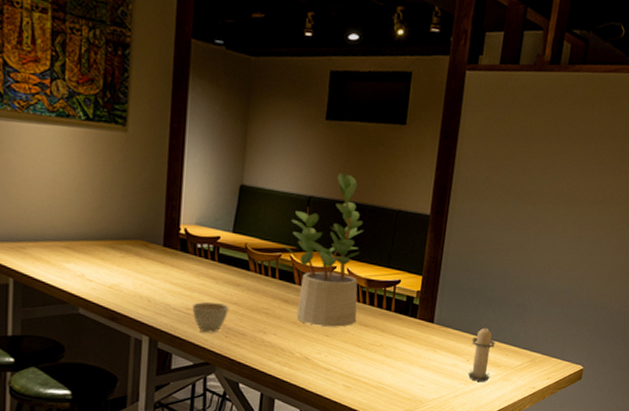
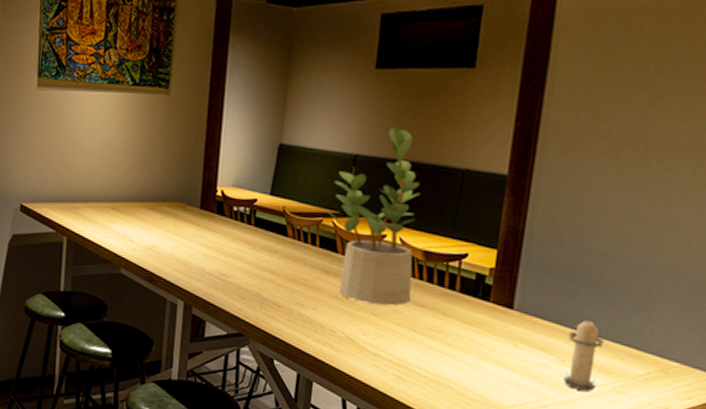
cup: present [192,301,229,333] -> none [227,268,265,302]

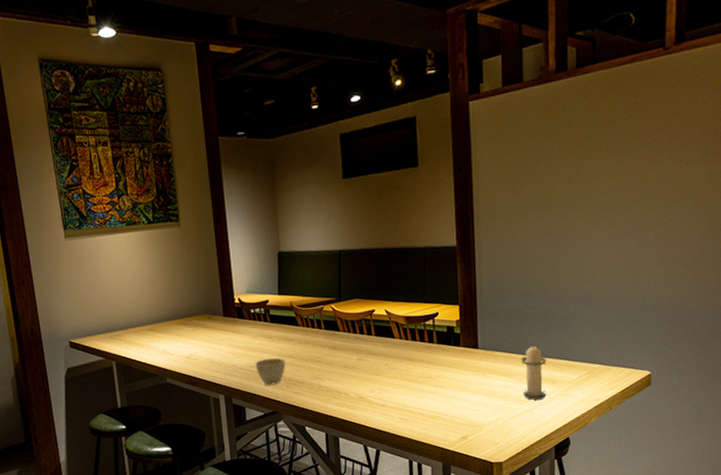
cup: none [227,268,265,302] -> present [255,357,286,386]
potted plant: present [324,128,420,306] -> none [323,223,402,367]

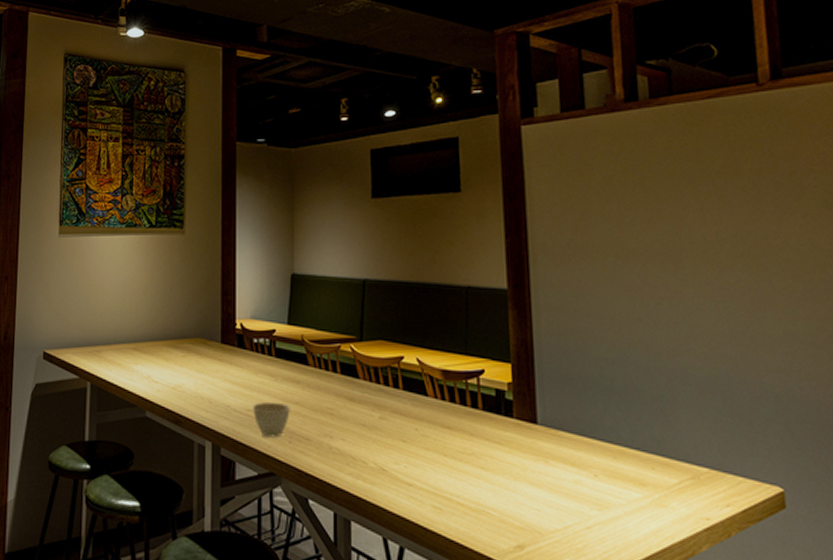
candle: present [521,343,547,400] -> none [596,426,635,507]

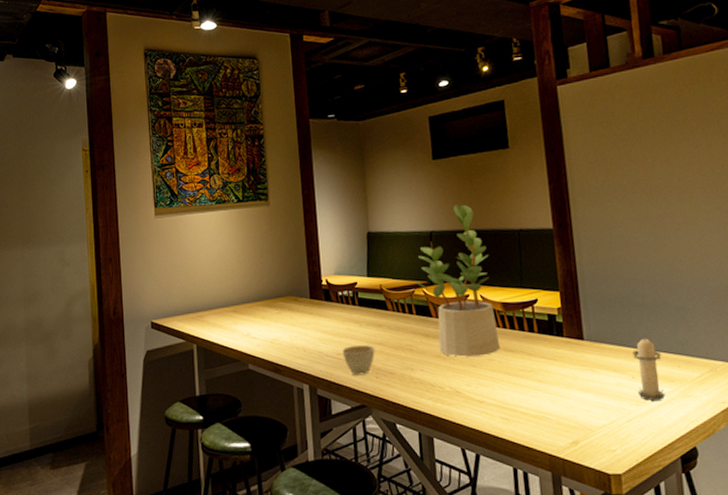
potted plant: none [341,251,437,430] -> present [414,204,501,357]
candle: none [596,426,635,507] -> present [632,335,666,401]

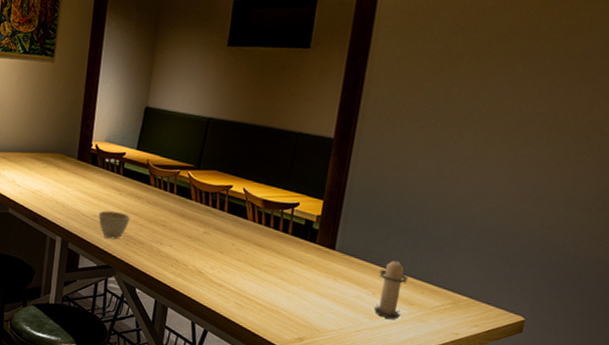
potted plant: present [414,204,501,357] -> none [181,96,262,246]

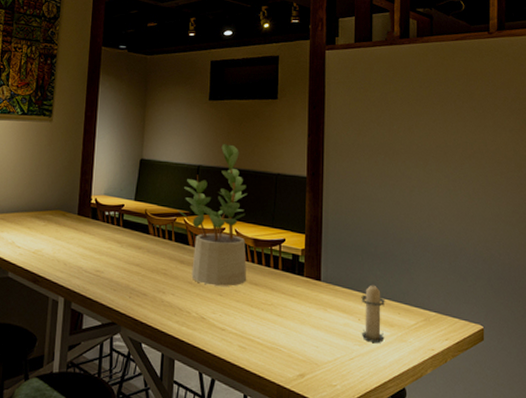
cup: present [98,210,130,240] -> none [101,264,132,294]
potted plant: none [181,96,262,246] -> present [177,144,247,287]

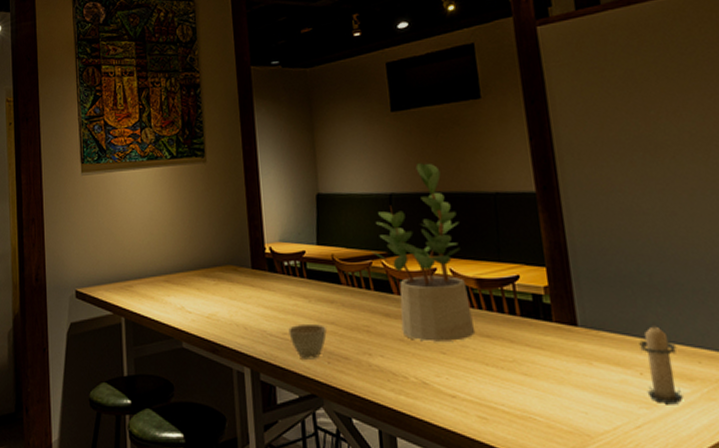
cup: none [101,264,132,294] -> present [288,323,327,359]

